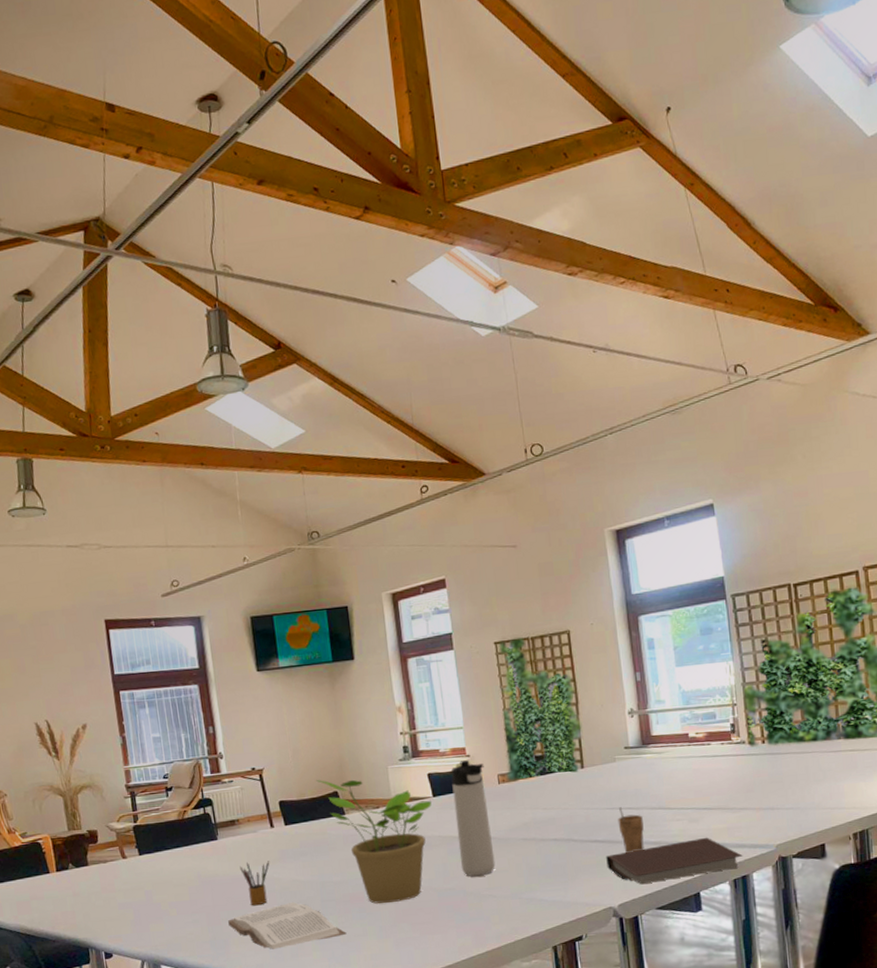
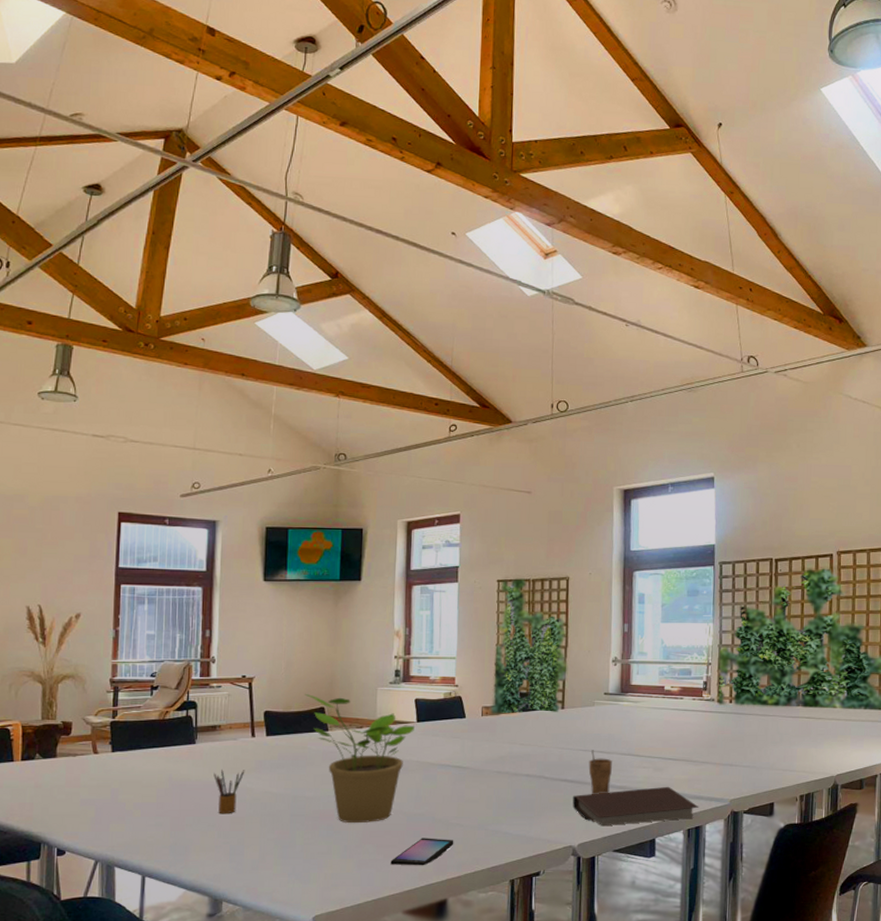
book: present [228,901,347,949] -> none [192,813,311,860]
smartphone: none [427,911,490,942] -> present [390,838,454,866]
thermos bottle: present [451,760,496,877] -> none [433,690,470,805]

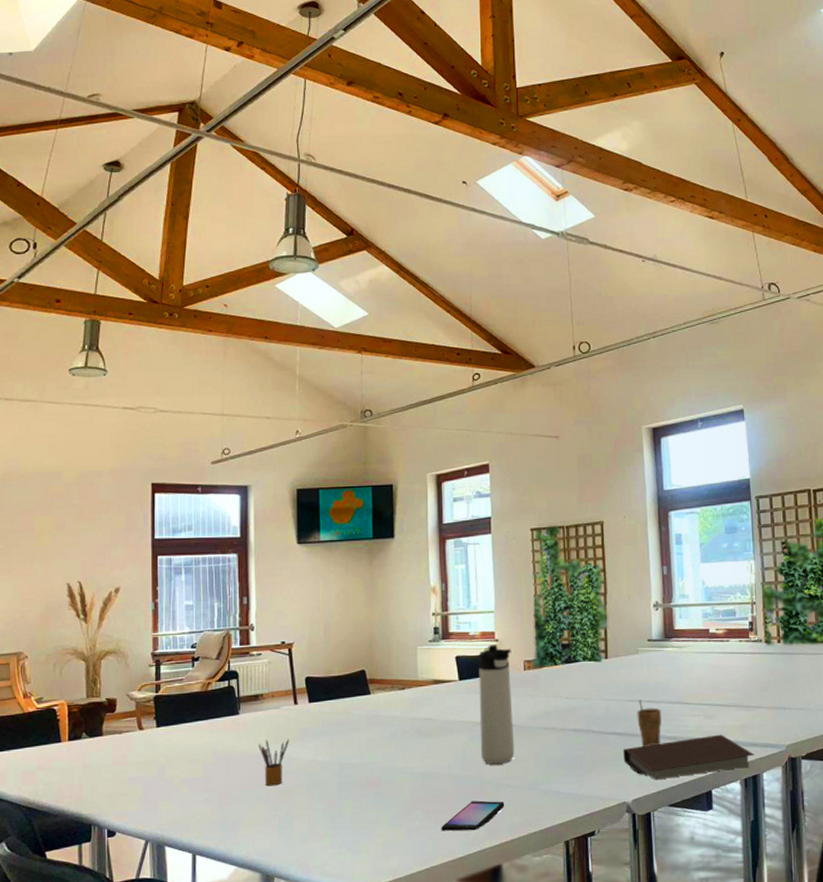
potted plant: present [305,693,414,822] -> none [345,656,457,789]
thermos bottle: none [433,690,470,805] -> present [478,645,515,765]

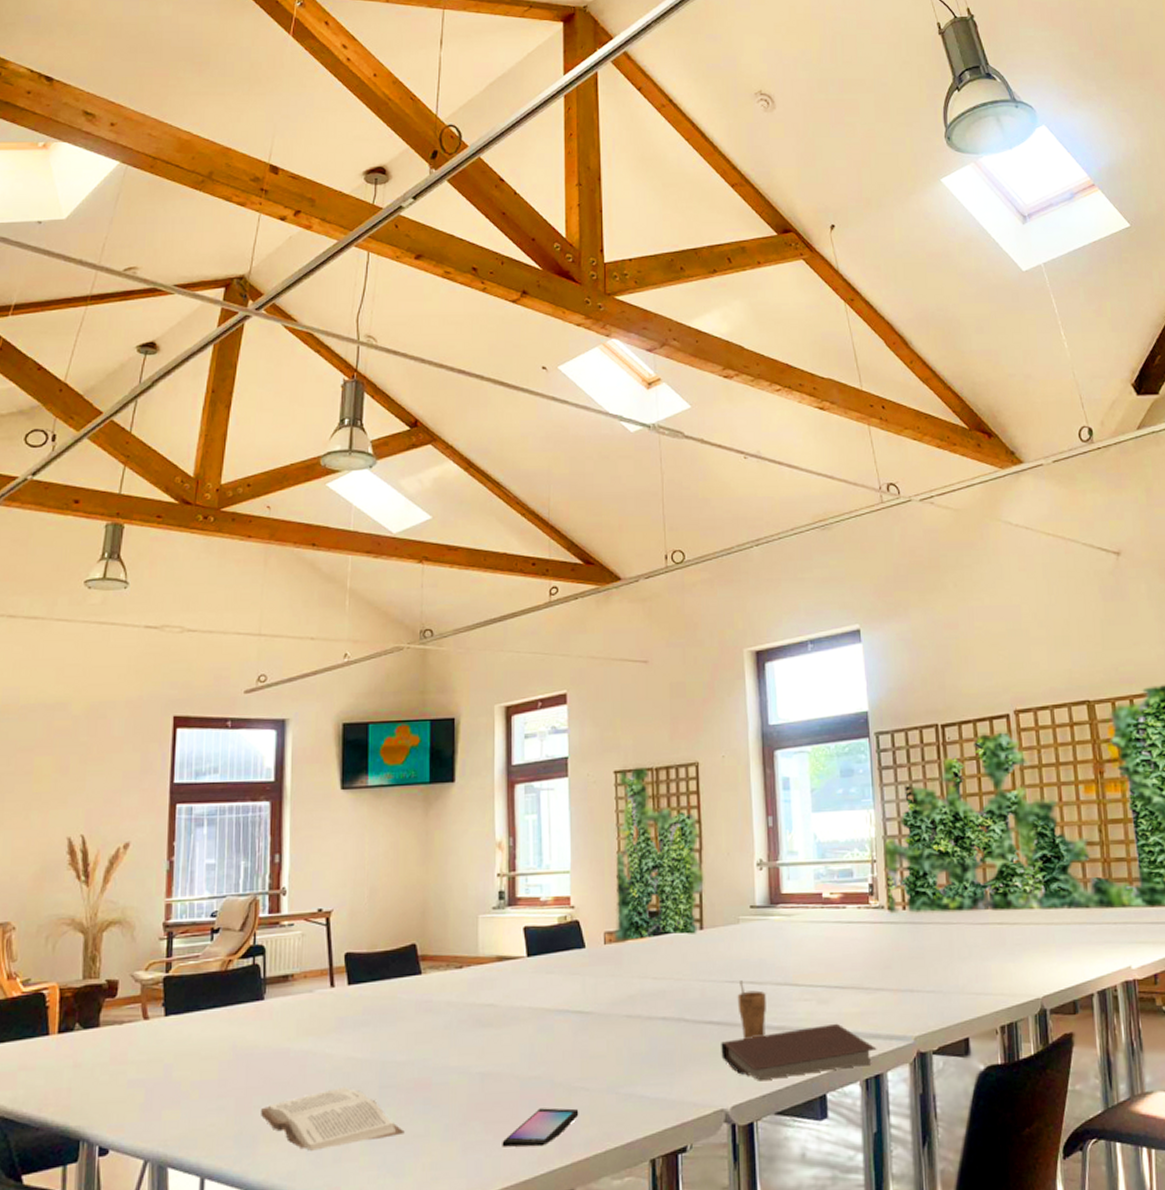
book: none [240,783,360,834] -> present [261,1086,405,1151]
pencil box: present [258,739,290,786] -> none [286,1030,324,1091]
thermos bottle: present [478,645,515,765] -> none [551,912,592,1063]

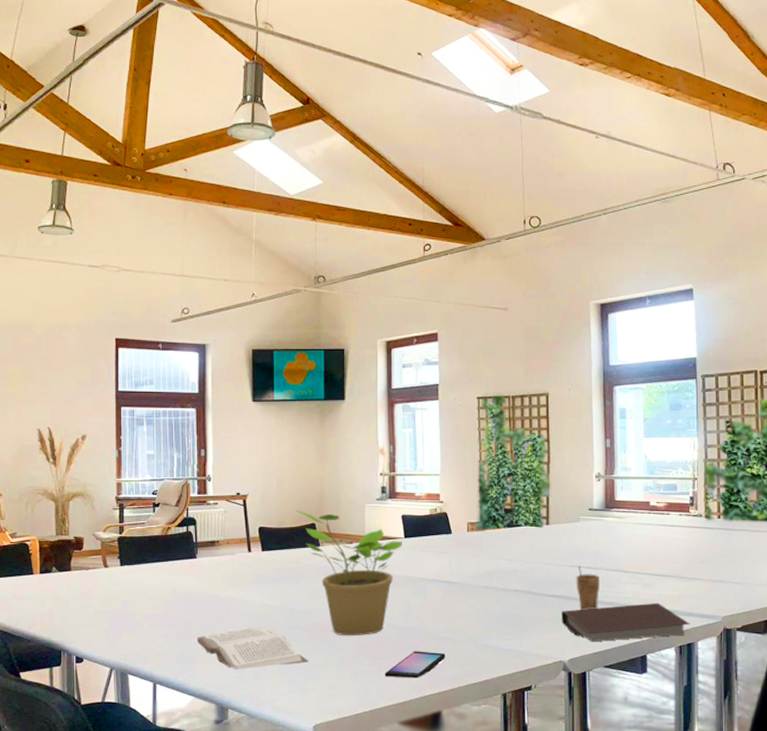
potted plant: none [392,927,524,1093] -> present [296,510,402,635]

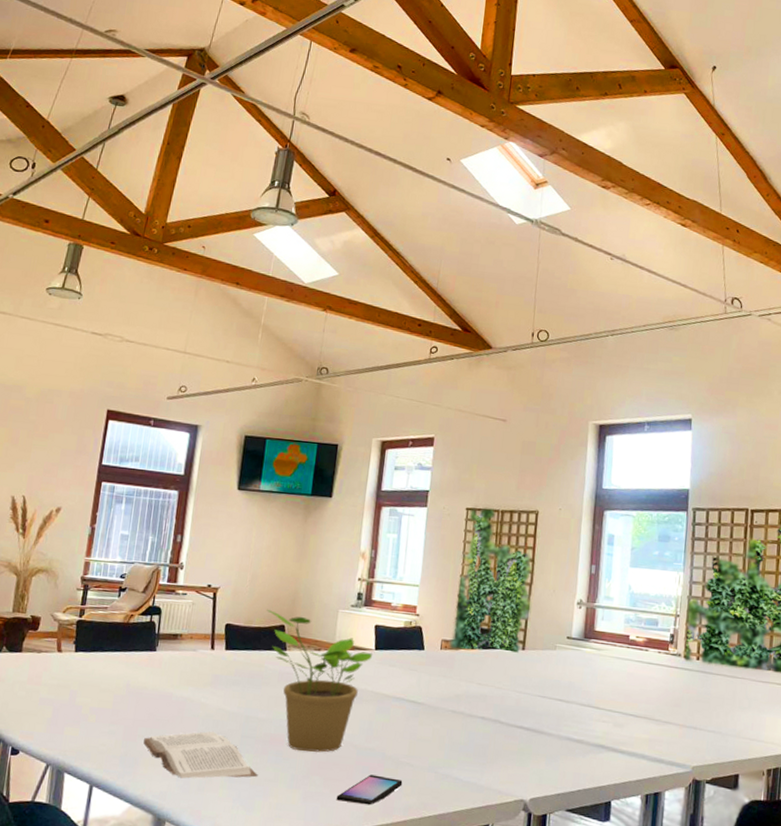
notebook: present [561,602,690,642] -> none [527,744,659,783]
cup: present [576,566,600,611] -> none [546,697,571,747]

